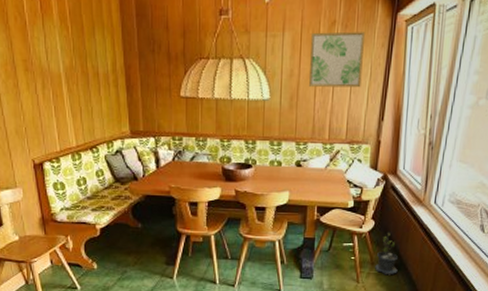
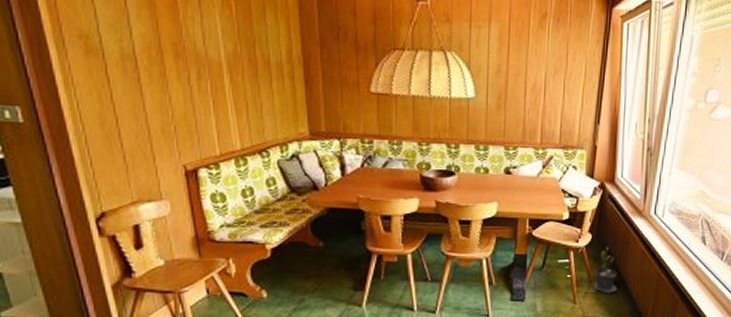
wall art: present [308,31,366,88] -> none [517,24,579,87]

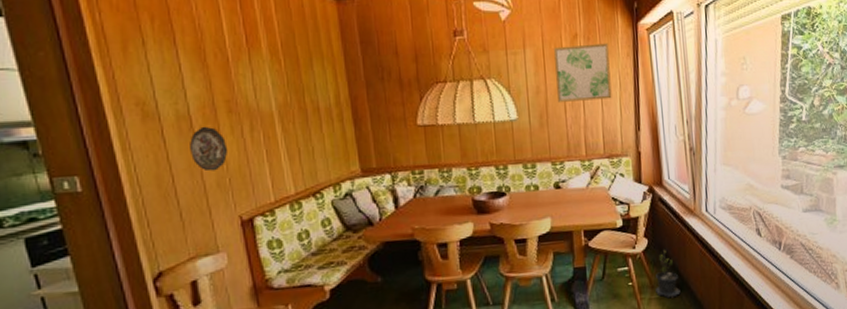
decorative plate: none [134,68,174,117] -> present [190,126,229,172]
wall art: none [517,24,579,87] -> present [554,43,612,104]

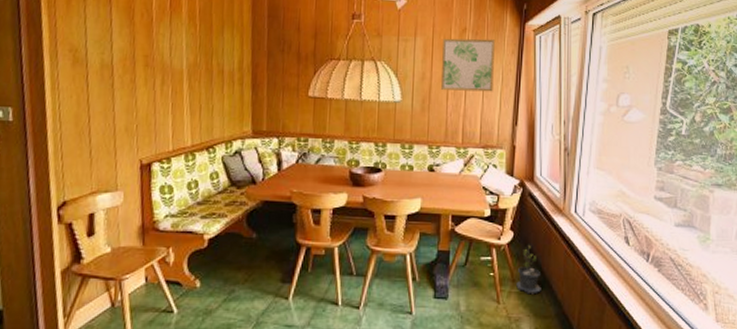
decorative plate: present [190,126,229,172] -> none [107,75,140,117]

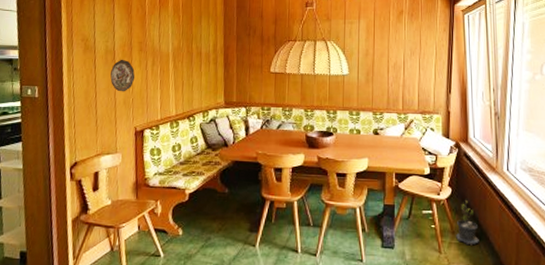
decorative plate: none [107,75,140,117] -> present [110,59,135,92]
wall art: present [440,38,496,92] -> none [382,19,429,65]

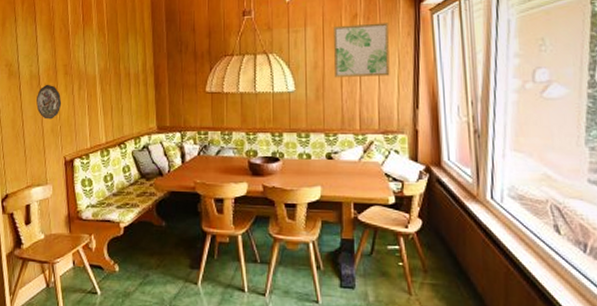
wall art: none [382,19,429,65] -> present [333,23,390,78]
potted plant: present [456,200,479,246] -> none [429,234,458,287]

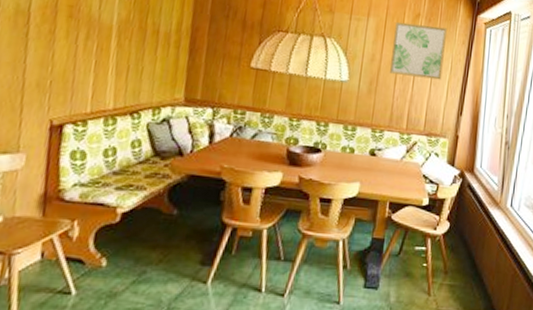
decorative plate: present [36,84,62,120] -> none [18,24,59,71]

